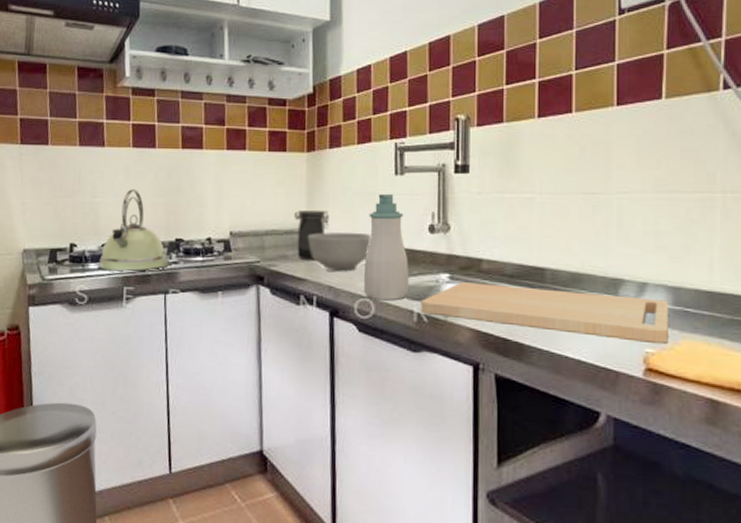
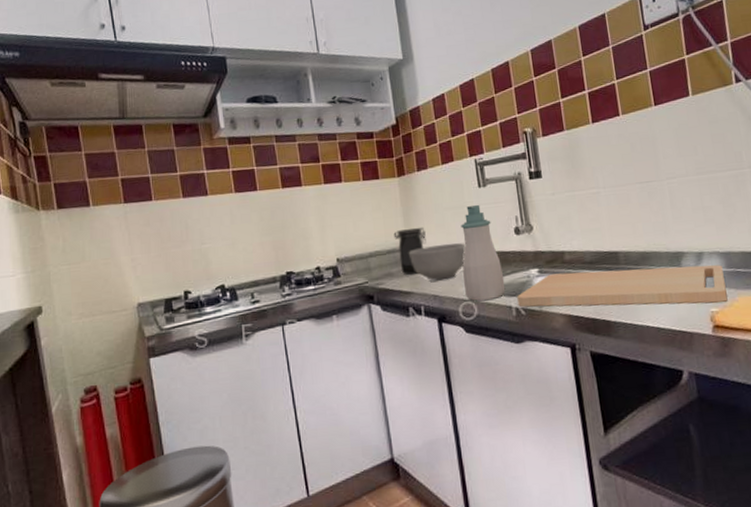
kettle: present [97,189,169,272] -> none [214,231,283,313]

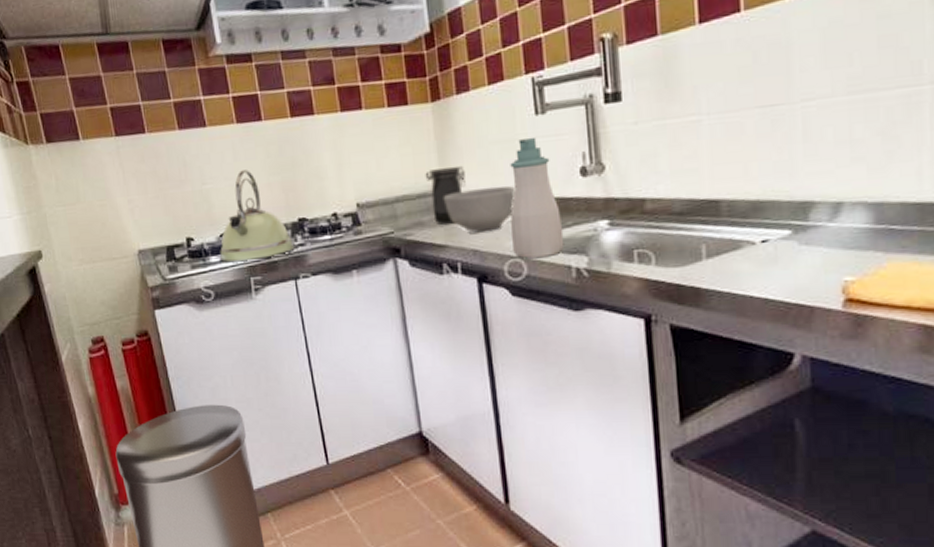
kettle: none [214,231,283,313] -> present [219,170,295,263]
cutting board: present [517,264,728,308] -> none [579,219,871,270]

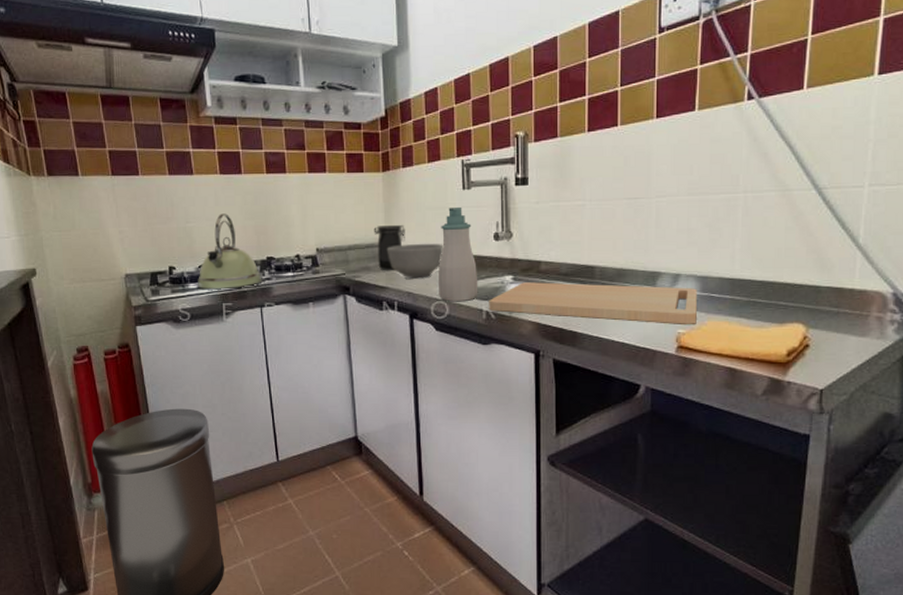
cutting board: none [579,219,871,270] -> present [489,282,697,324]

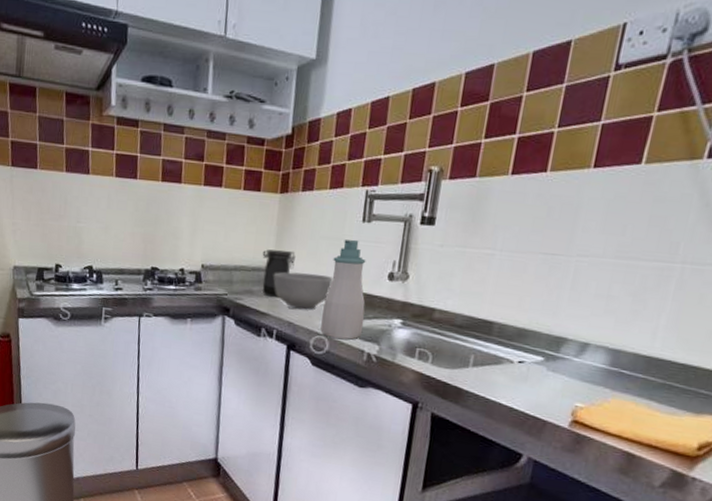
kettle: present [197,213,262,290] -> none [80,217,144,295]
cutting board: present [489,282,697,324] -> none [371,328,606,400]

